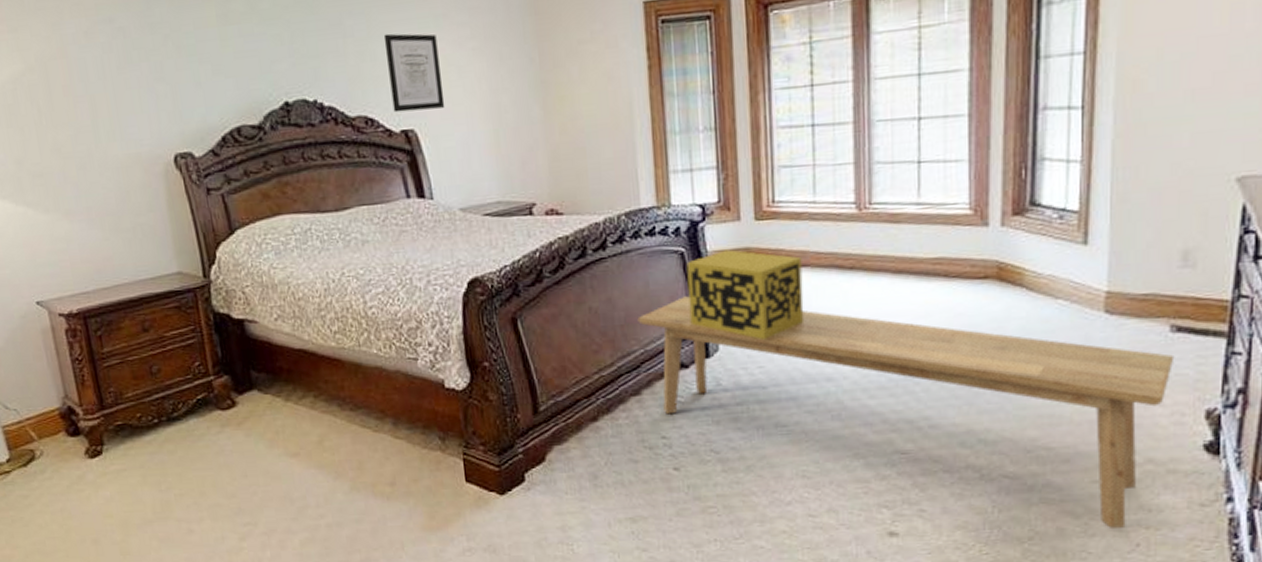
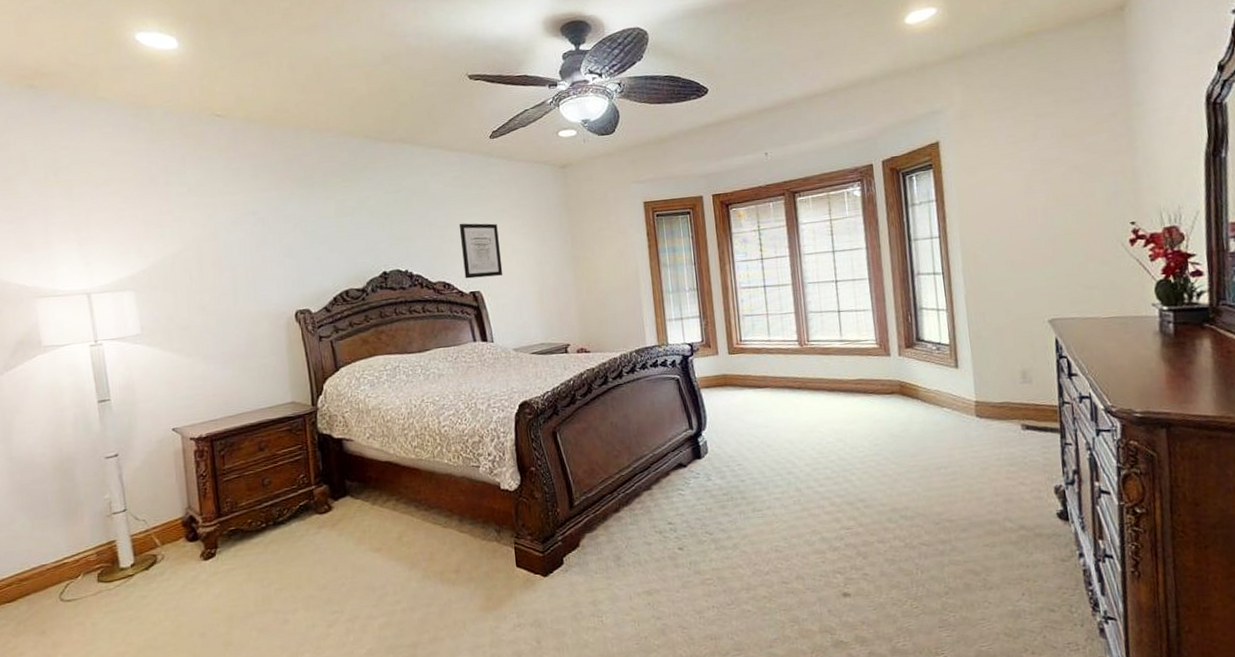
bench: present [637,296,1175,528] -> none [647,412,1028,582]
decorative box: present [686,249,804,339] -> none [681,376,768,443]

